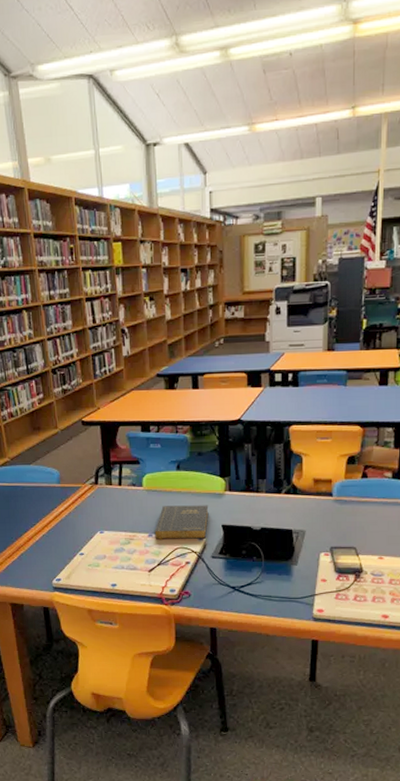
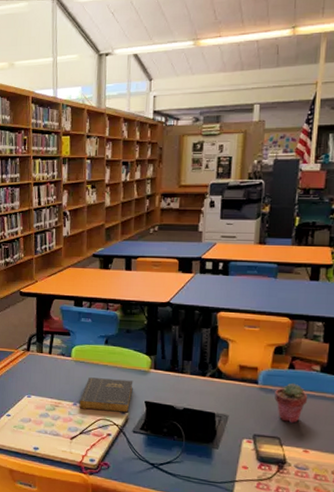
potted succulent: none [349,491,381,532] -> present [274,382,308,424]

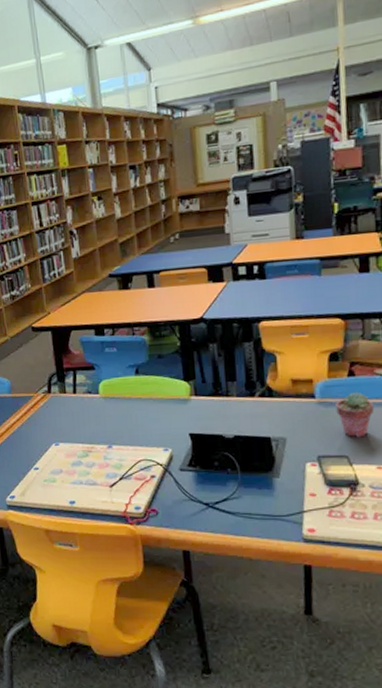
book: present [79,377,133,413] -> none [114,412,174,452]

